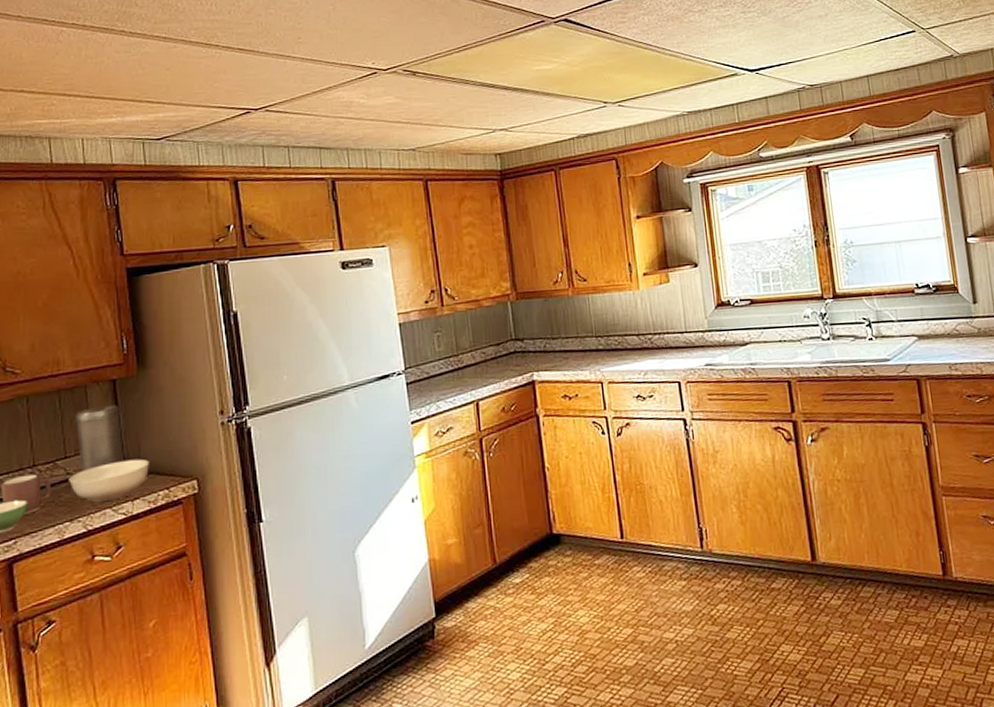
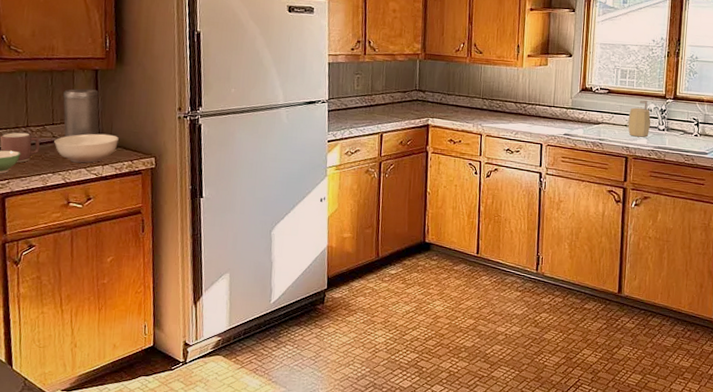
soap dispenser: none [781,304,812,354] -> present [628,100,651,137]

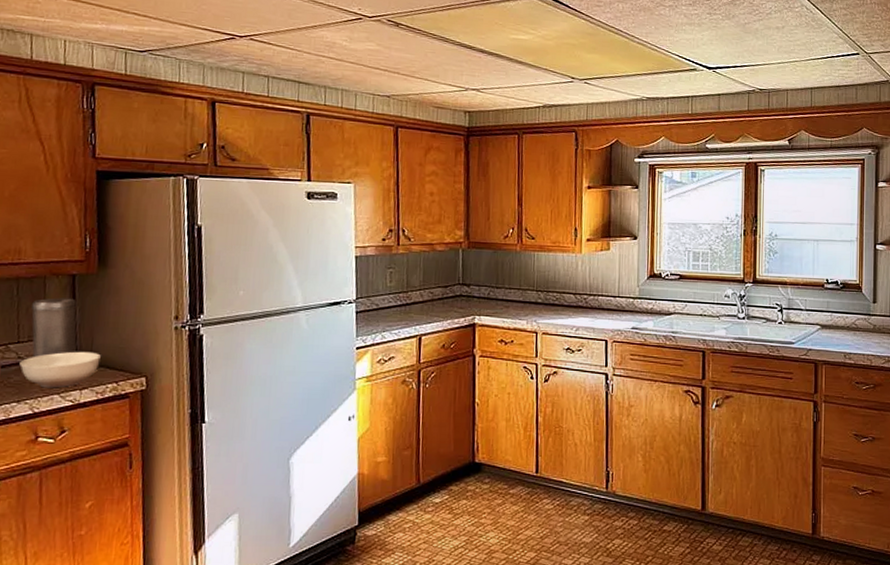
soap dispenser: present [628,100,651,137] -> none [703,285,730,328]

